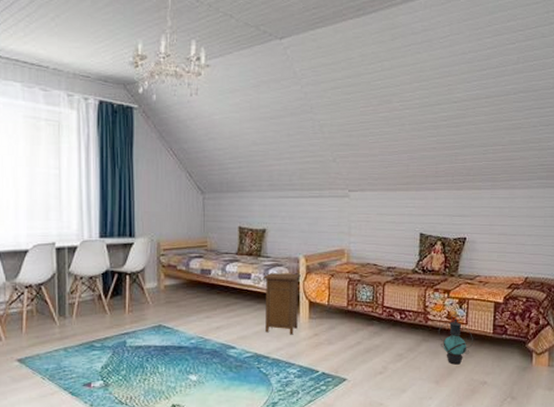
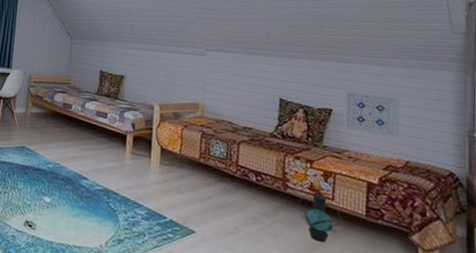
nightstand: present [264,273,301,335] -> none [117,115,155,177]
wall art: none [475,218,521,257] -> present [343,91,399,138]

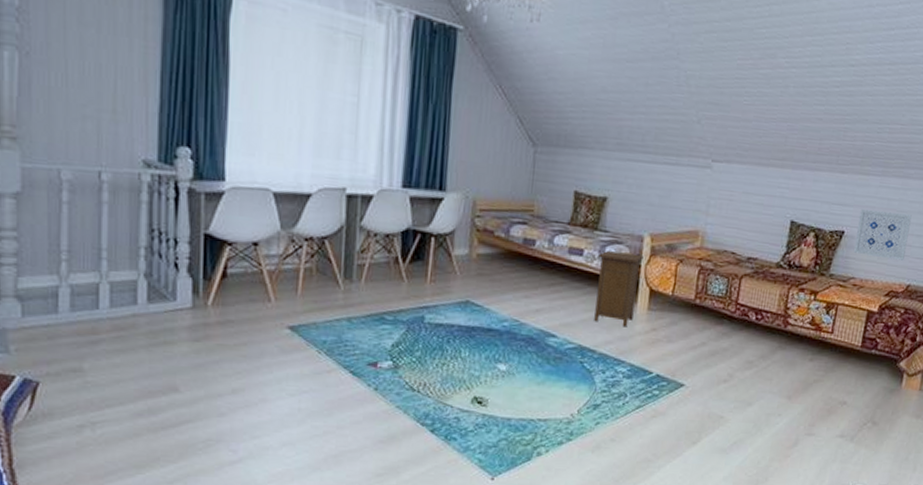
nightstand: none [117,115,155,177] -> present [594,251,644,327]
lantern: present [298,187,341,243] -> none [797,321,838,380]

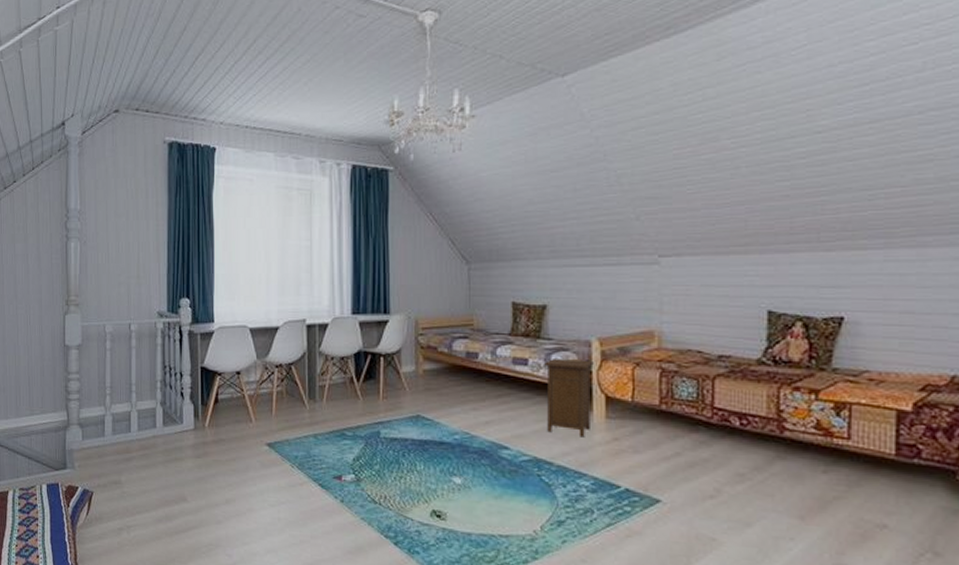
wall art: present [853,209,912,260] -> none [860,290,940,346]

